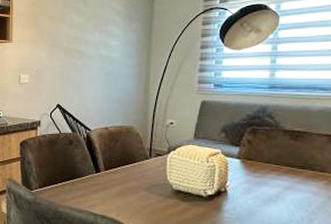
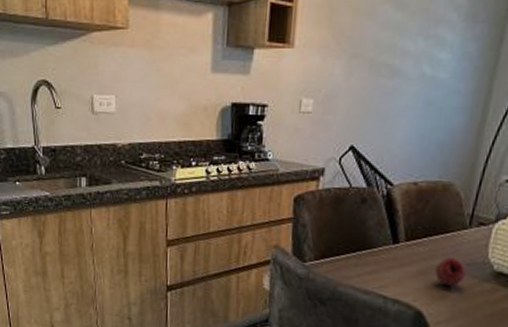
fruit: none [130,180,154,203] -> present [435,256,468,287]

